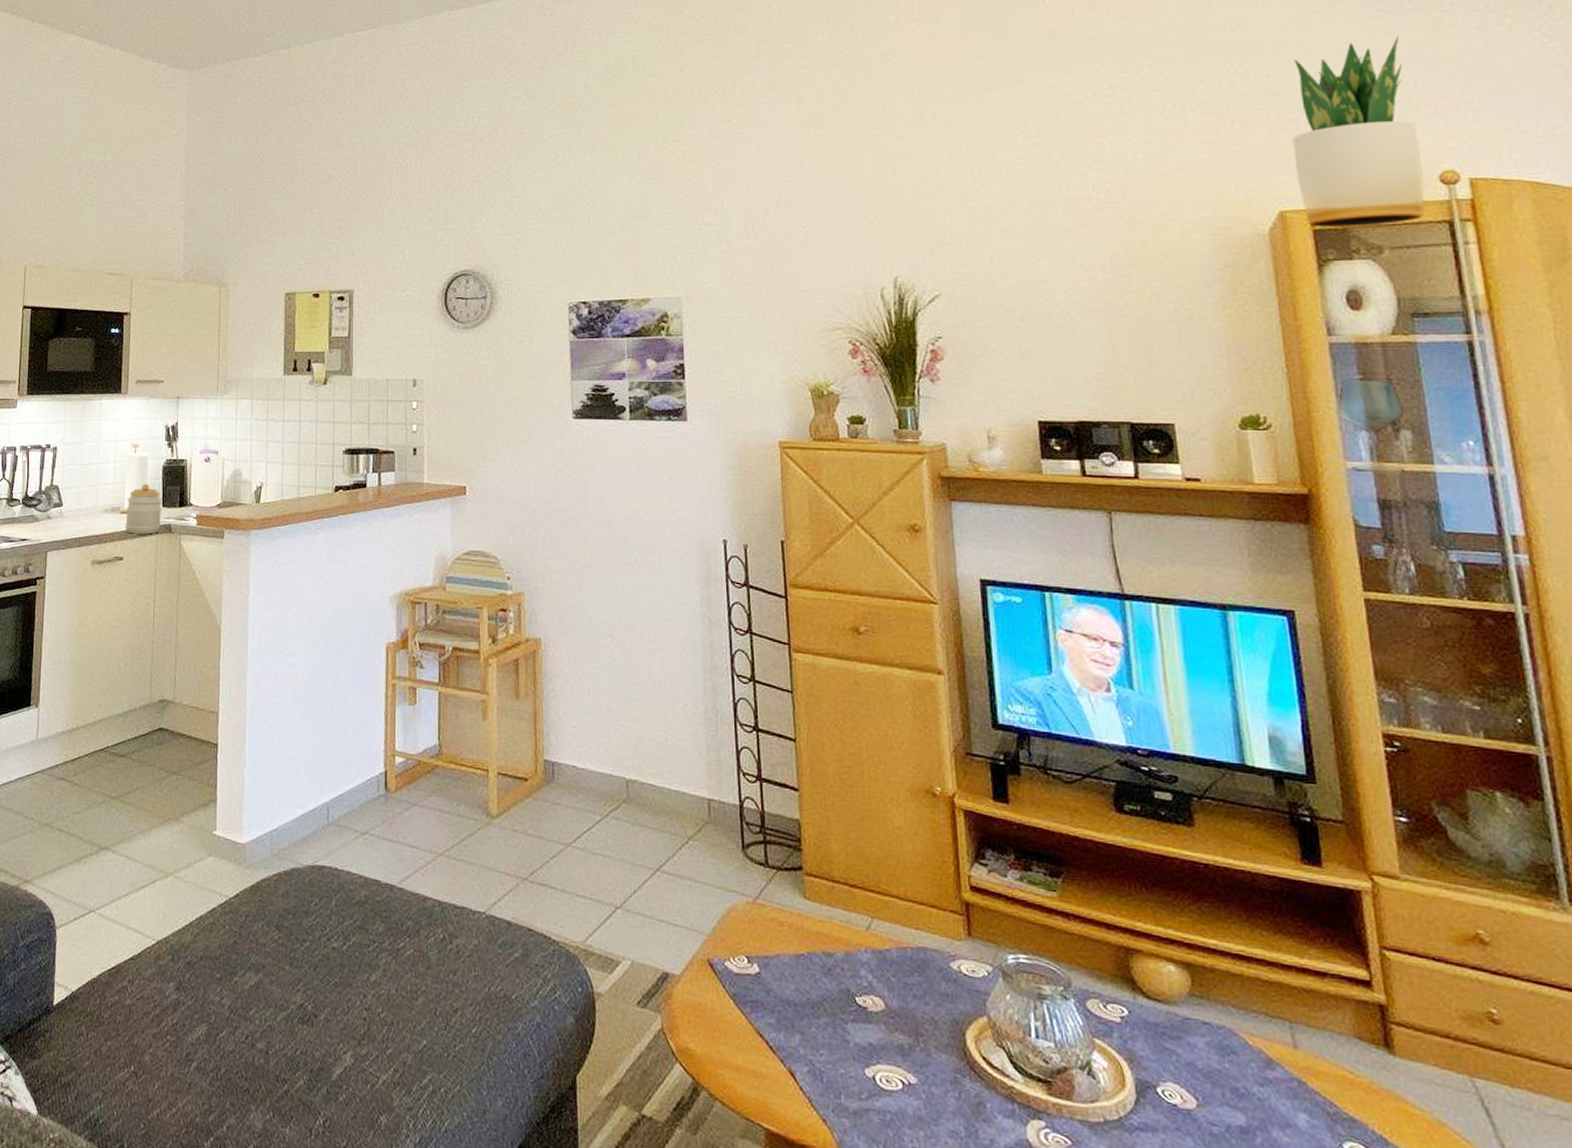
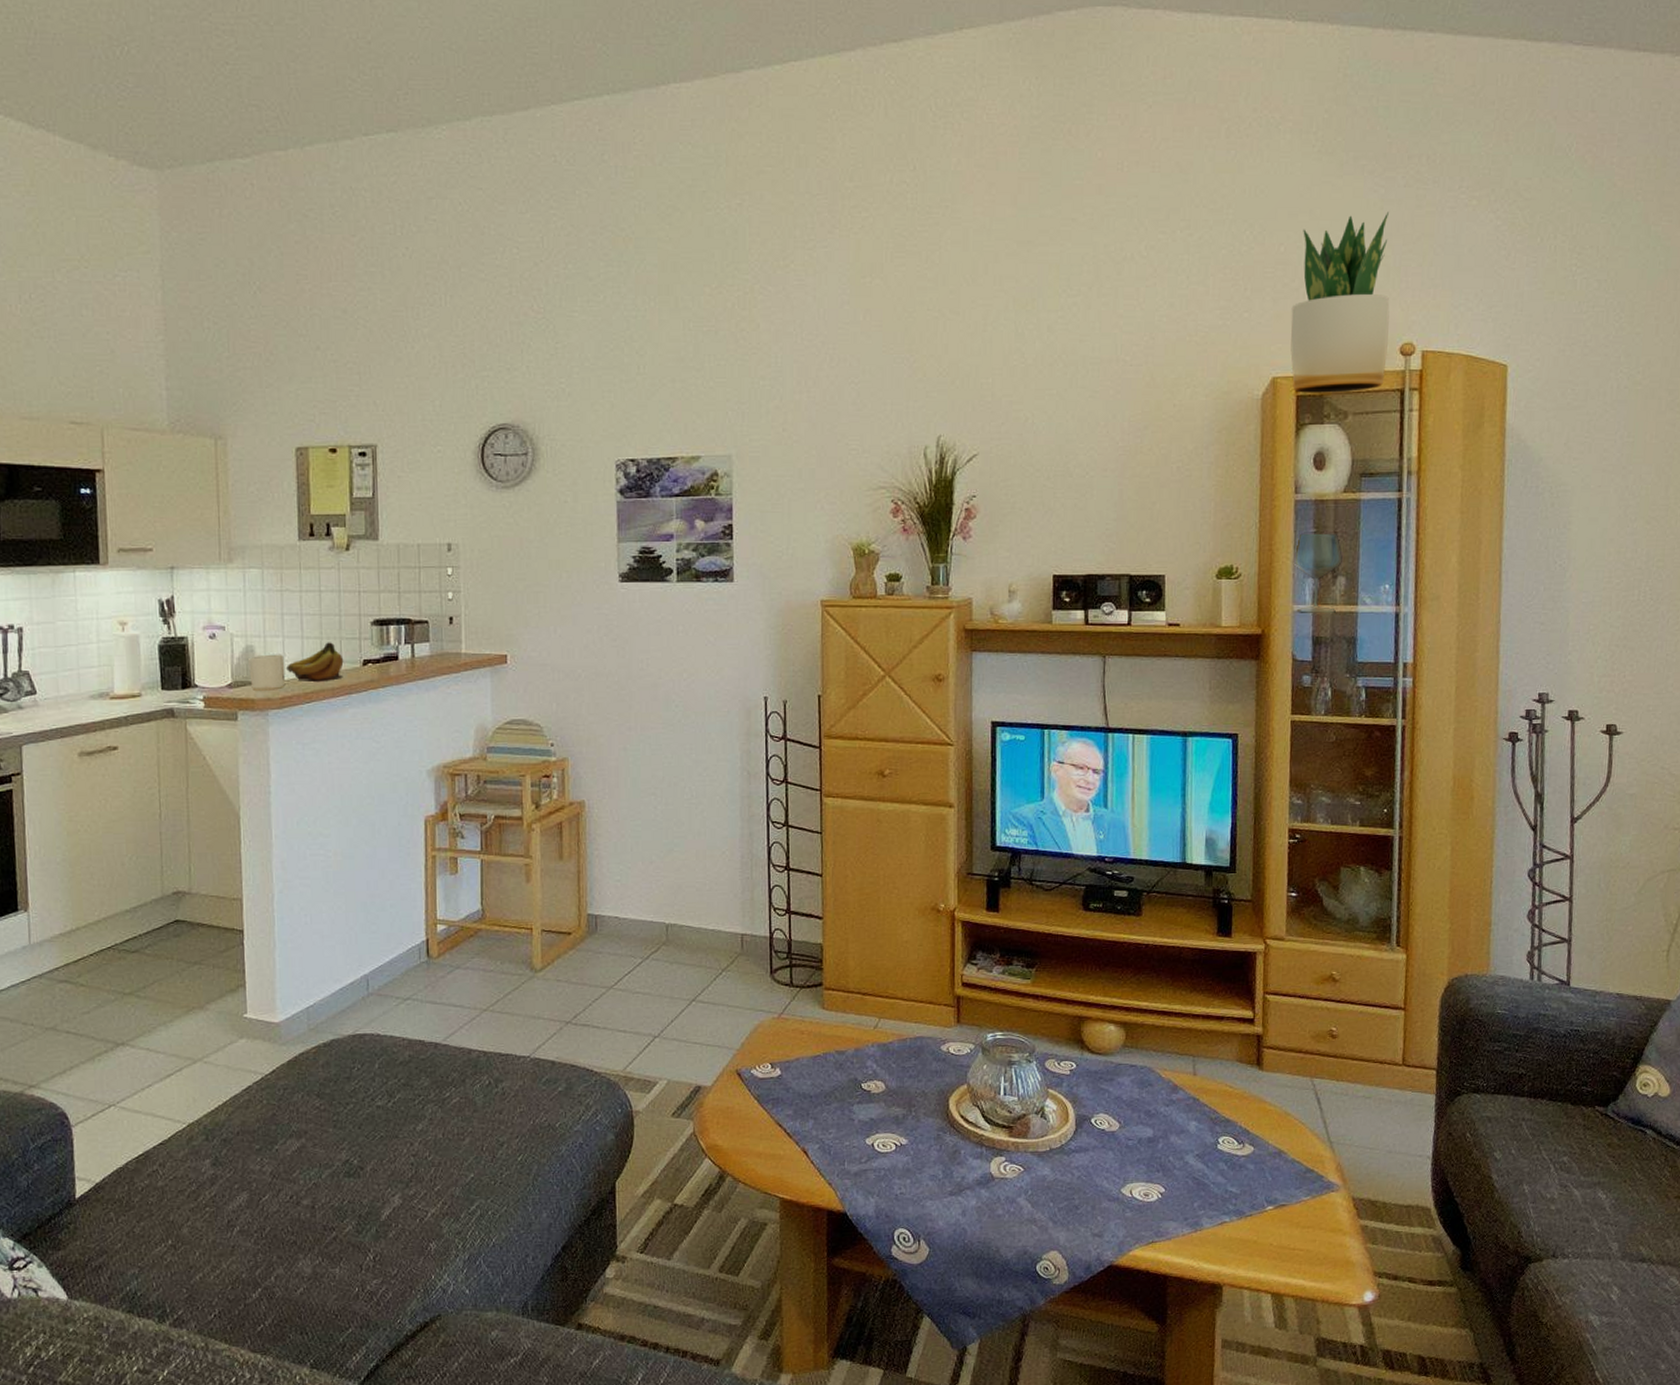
jar: present [125,483,163,535] -> none [117,664,162,721]
mug: none [235,478,267,513] -> present [247,654,286,692]
fruit: none [267,468,318,506] -> present [285,642,344,683]

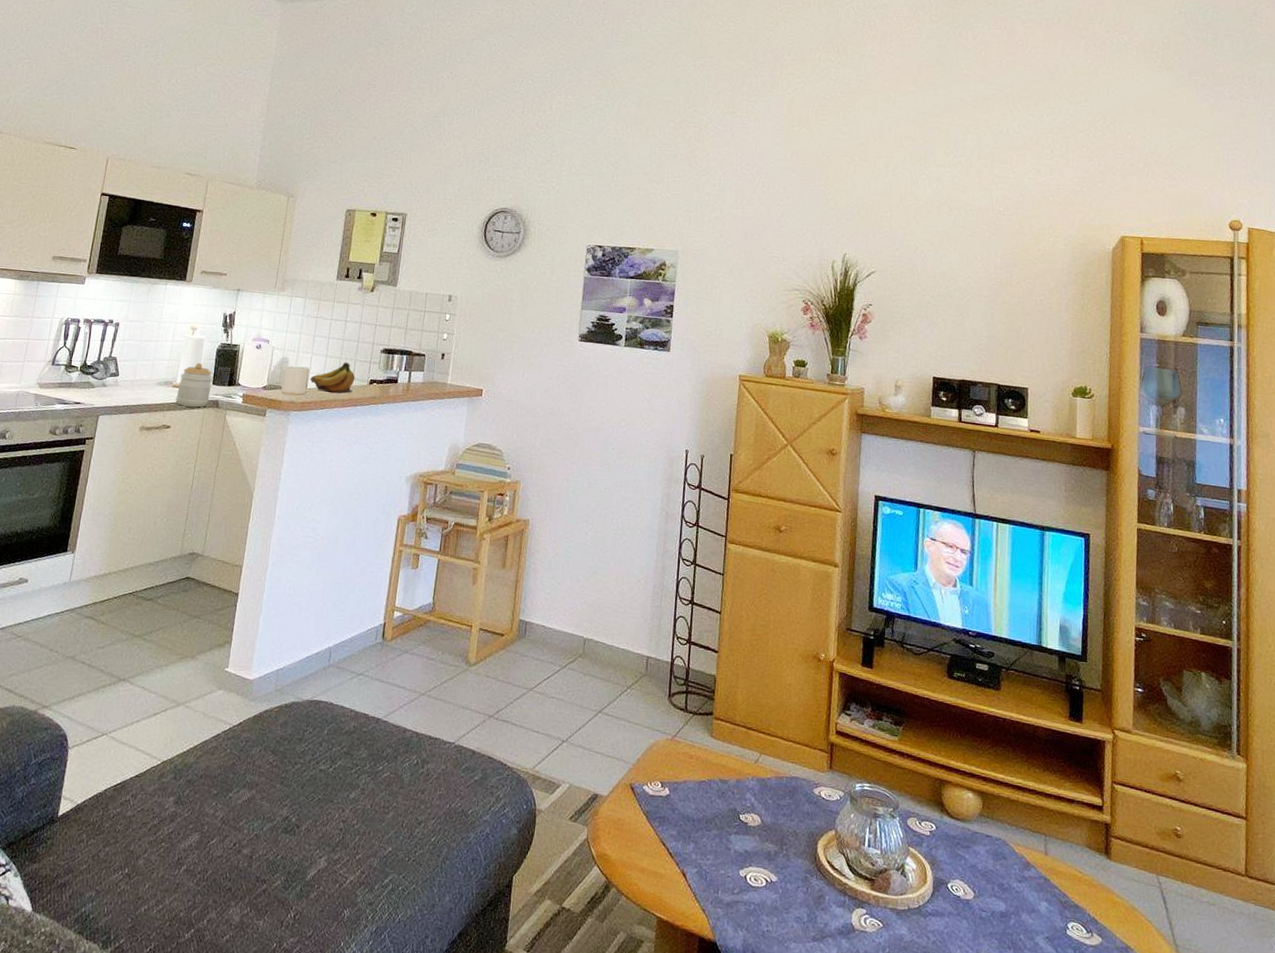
jar: none [117,664,162,721] -> present [175,362,213,408]
planter: present [1290,211,1390,393] -> none [1136,116,1220,255]

